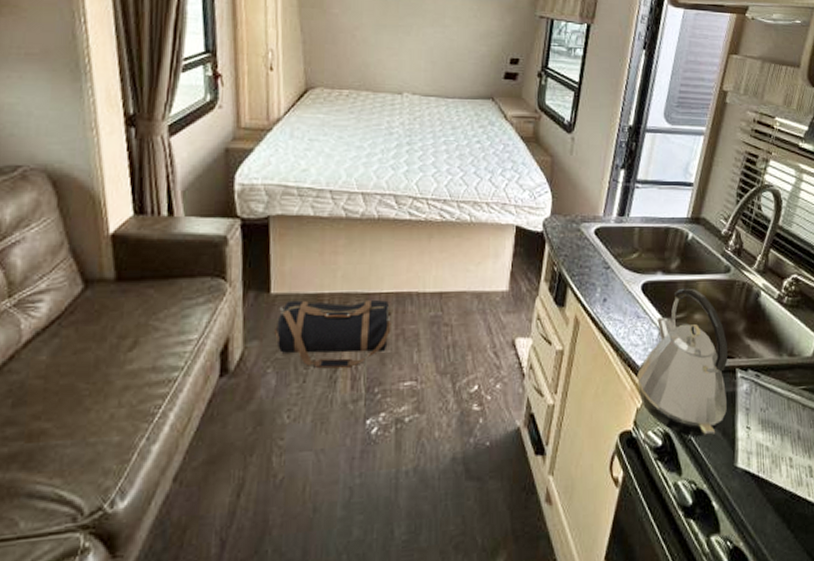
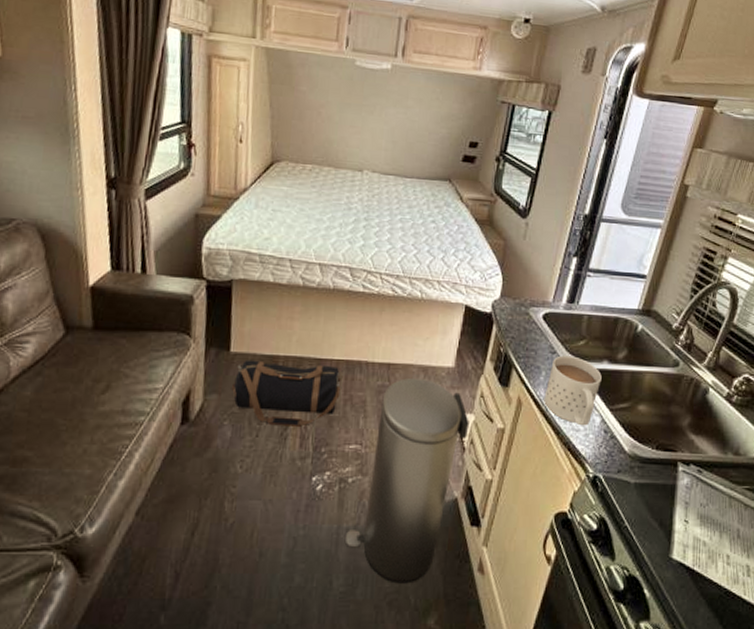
pedal bin: none [406,306,527,525] -> present [346,378,469,584]
mug: none [601,270,657,341] -> present [544,355,602,426]
kettle: present [637,288,728,437] -> none [576,378,671,526]

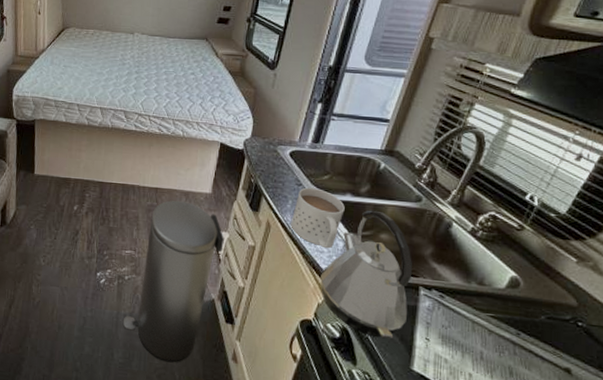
duffel bag: present [231,359,341,427] -> none [35,180,119,234]
kettle: none [576,378,671,526] -> present [320,210,412,339]

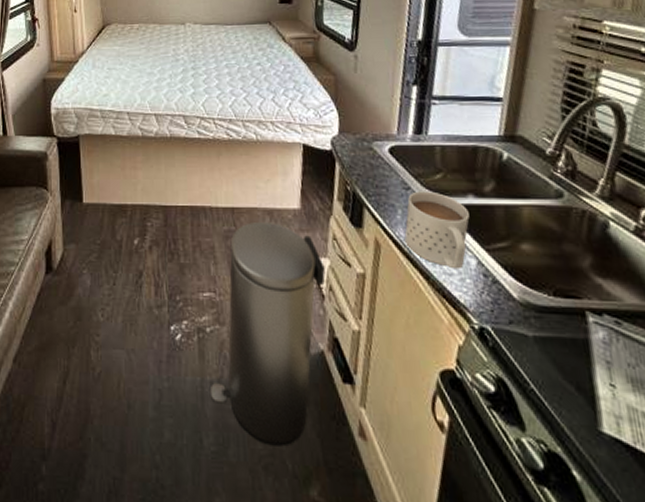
kettle: present [320,210,412,339] -> none [455,213,579,389]

